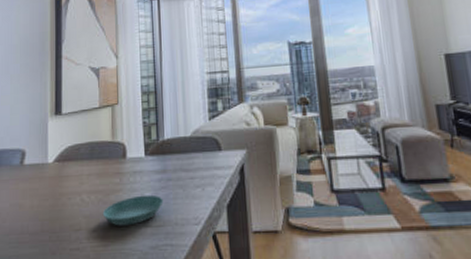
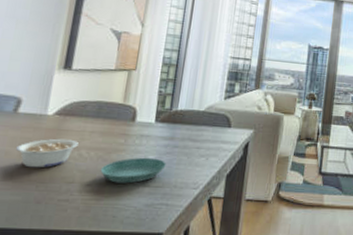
legume: none [28,185,79,219] -> present [16,138,78,168]

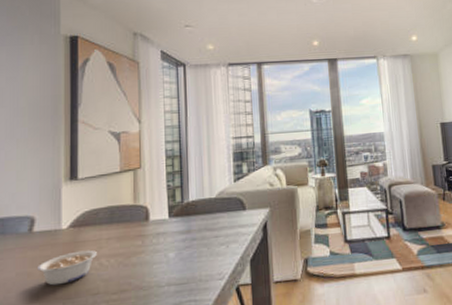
saucer: present [100,157,167,184] -> none [123,254,188,287]

